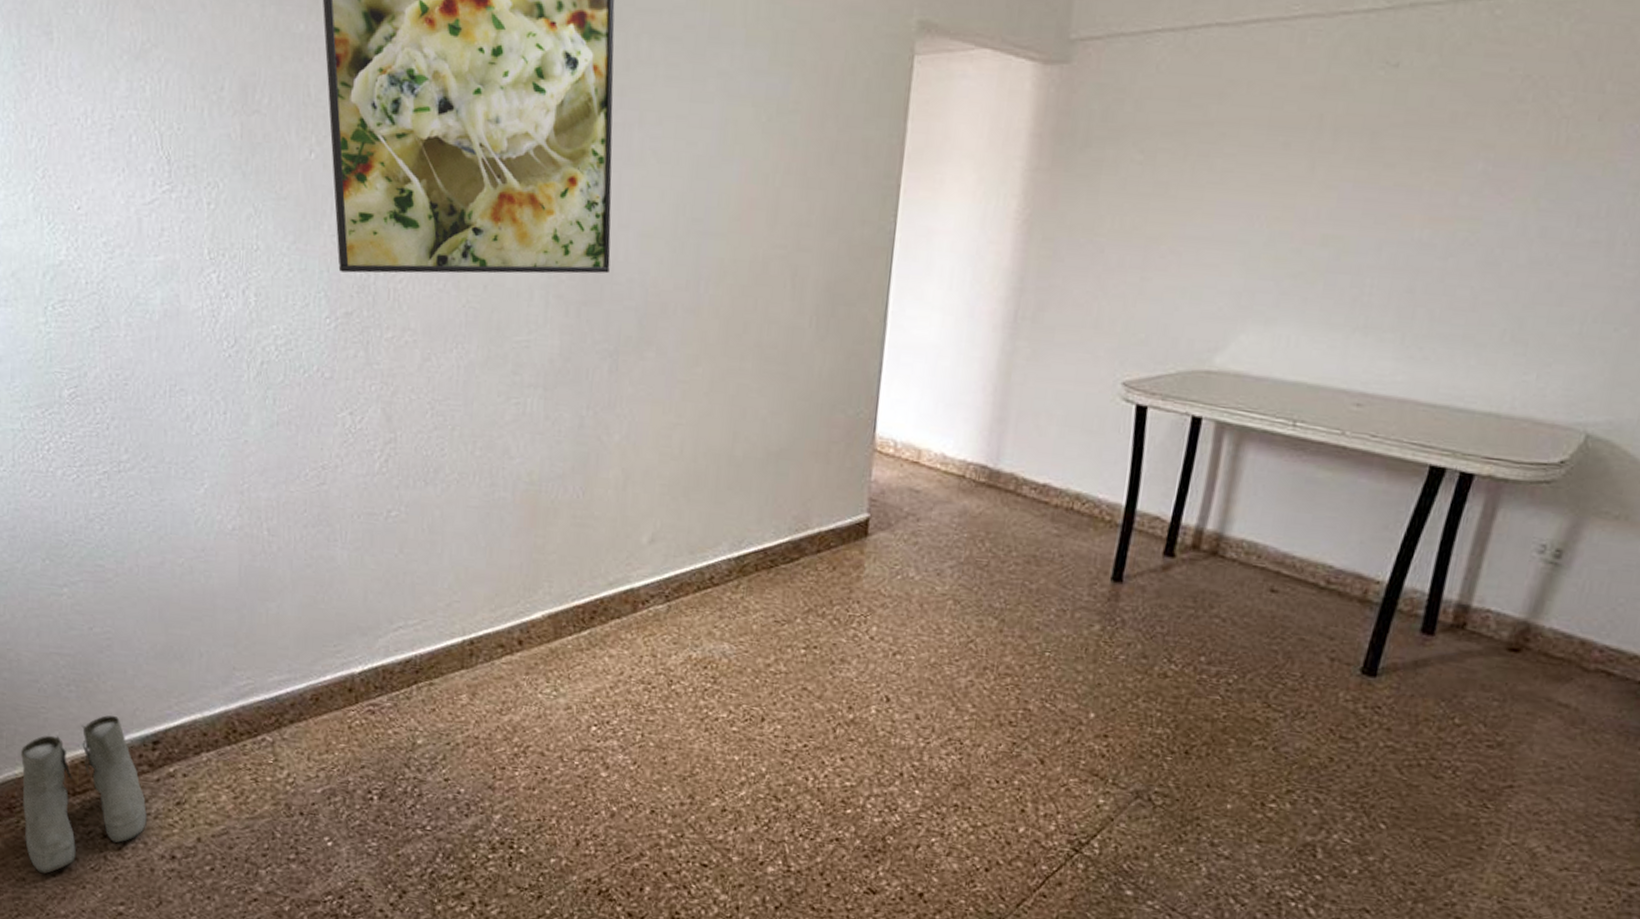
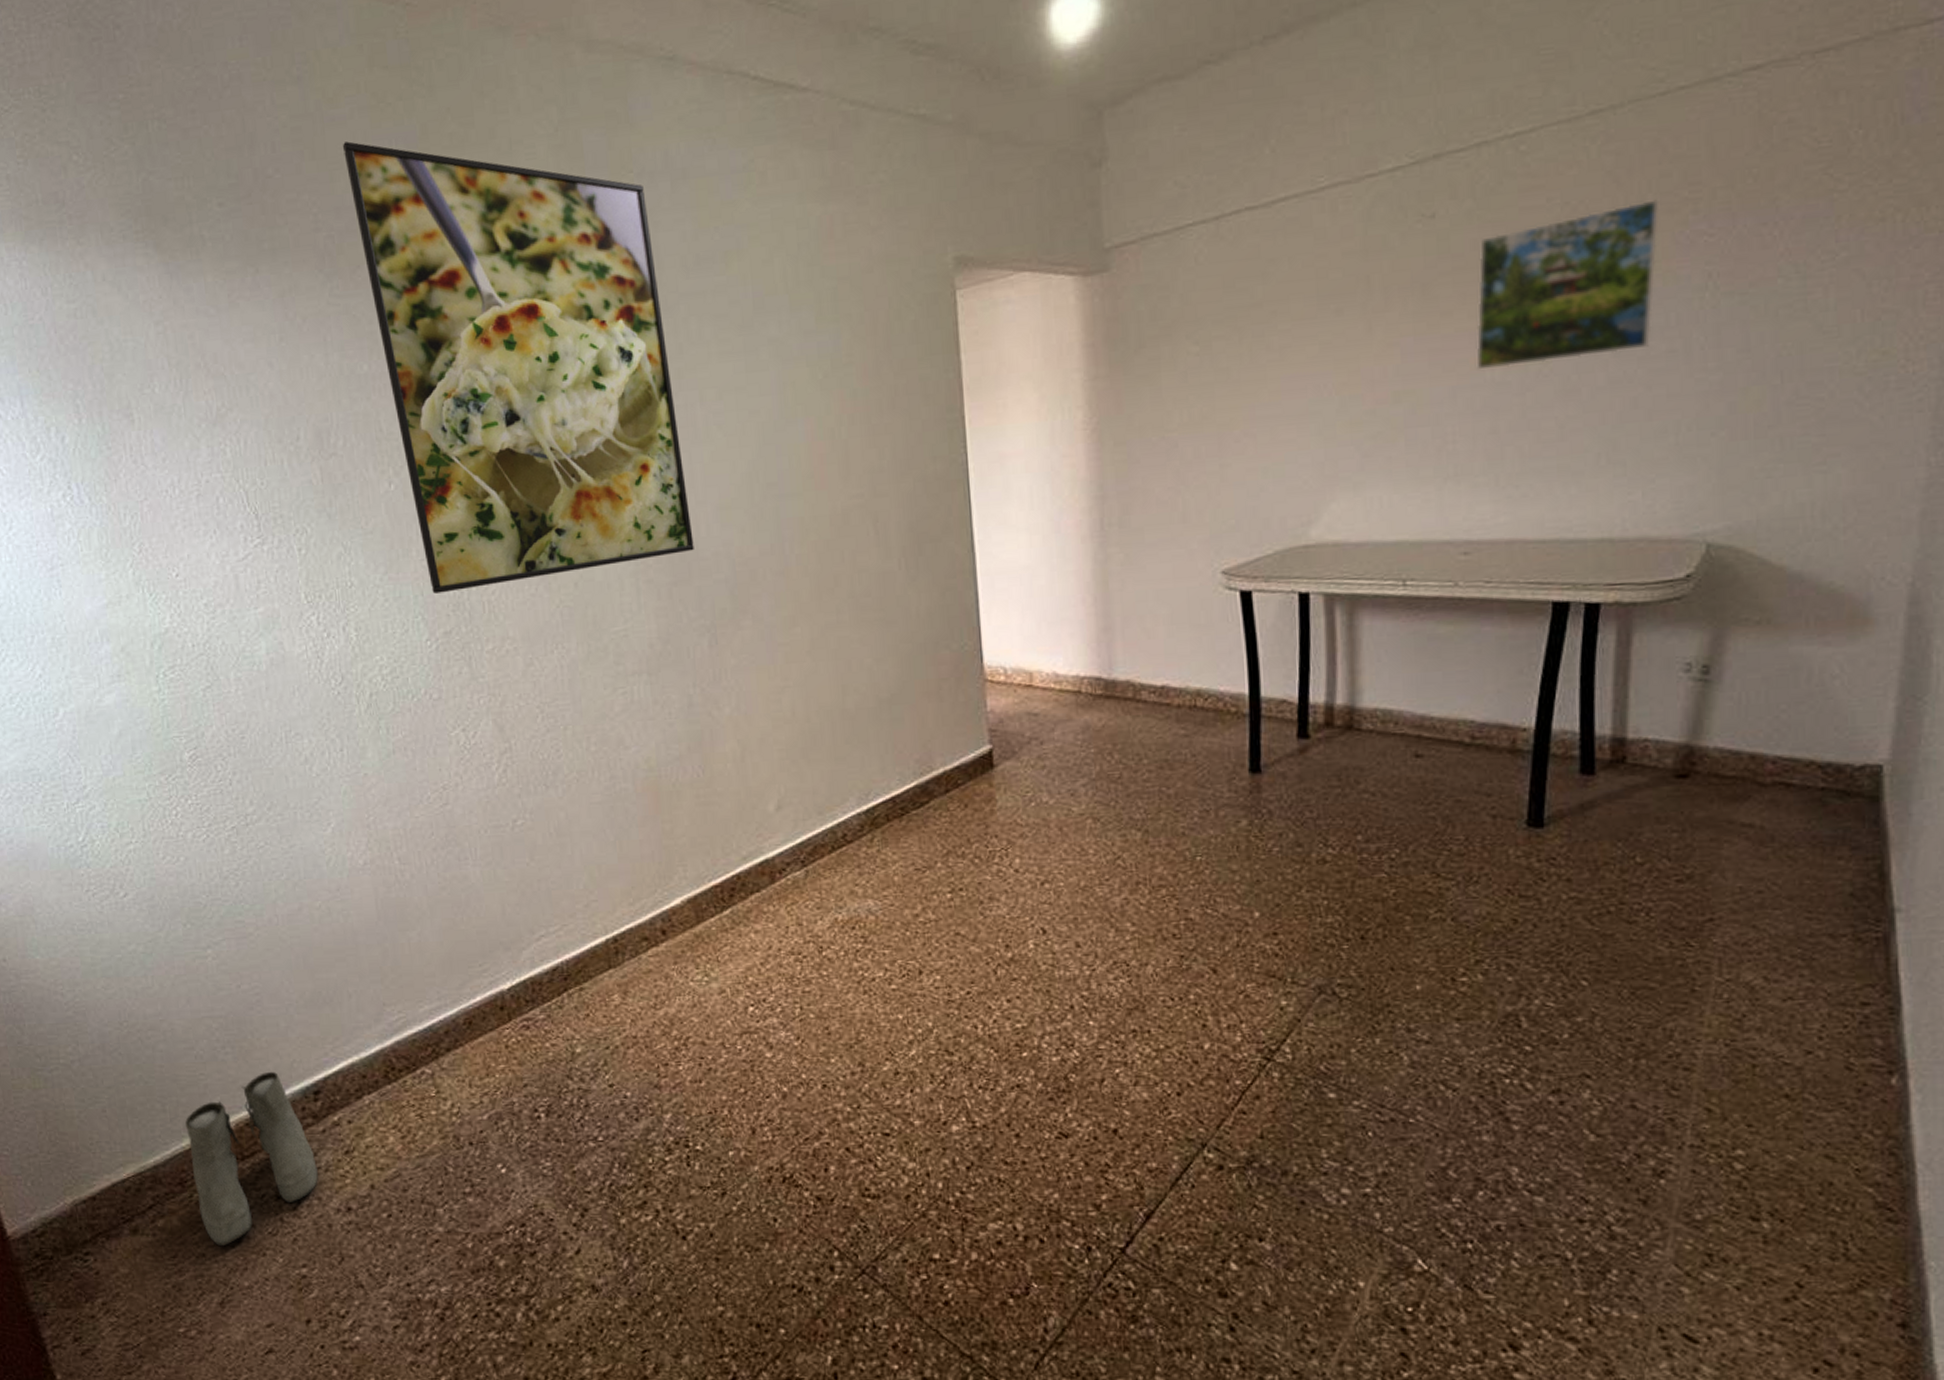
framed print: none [1406,87,1617,234] -> present [1476,199,1660,370]

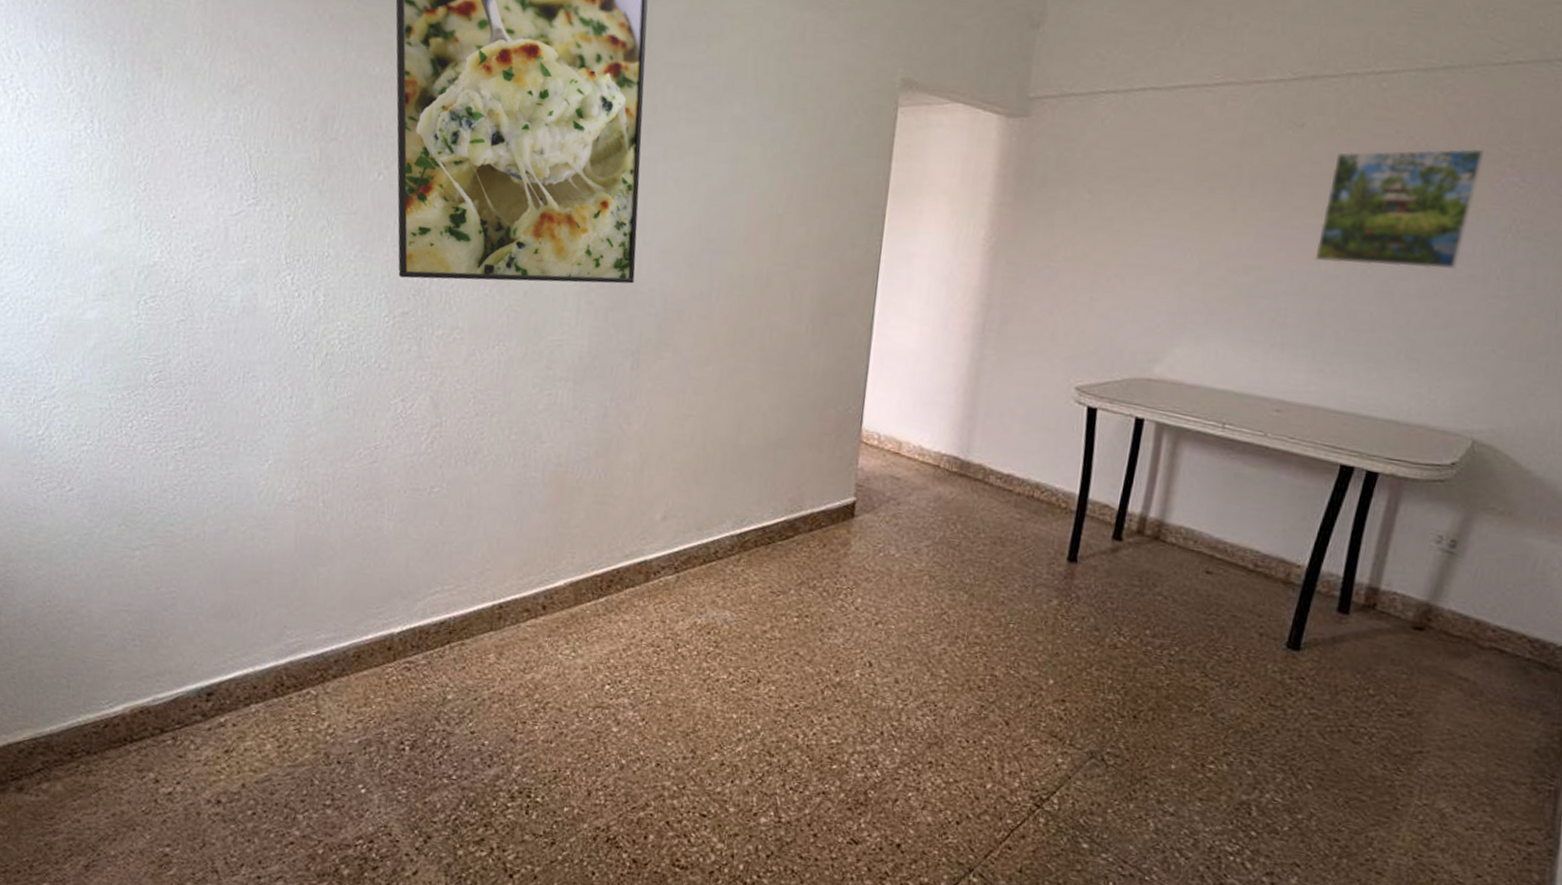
boots: present [184,1071,318,1246] -> none [83,668,197,816]

